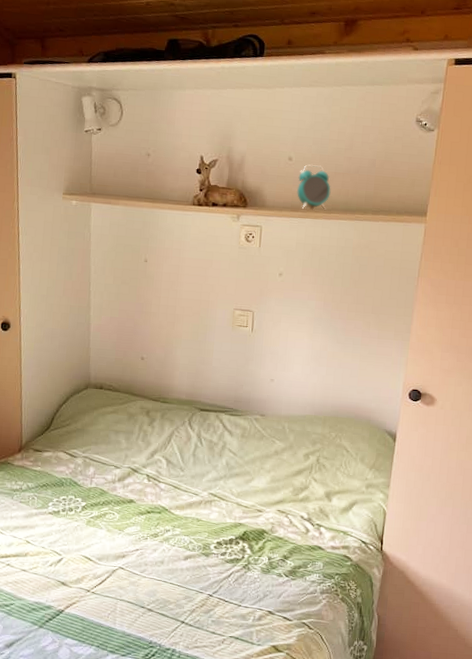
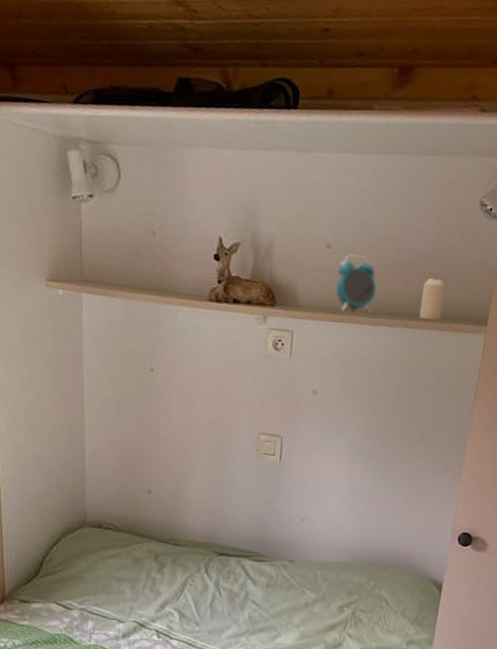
candle: none [368,179,389,214] -> present [419,277,446,321]

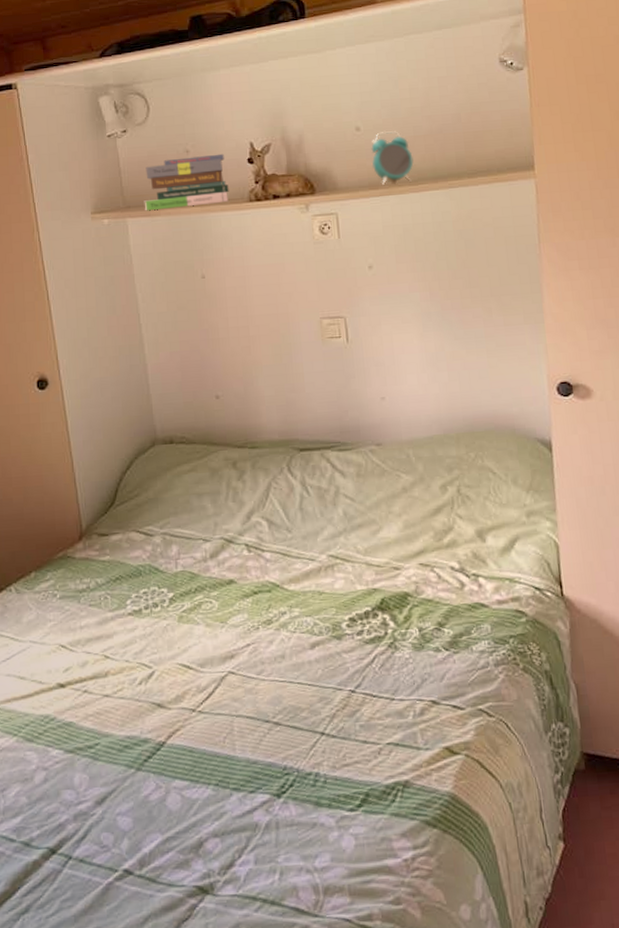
books: none [102,237,191,297] -> present [144,153,229,211]
candle: present [419,277,446,321] -> none [459,136,485,177]

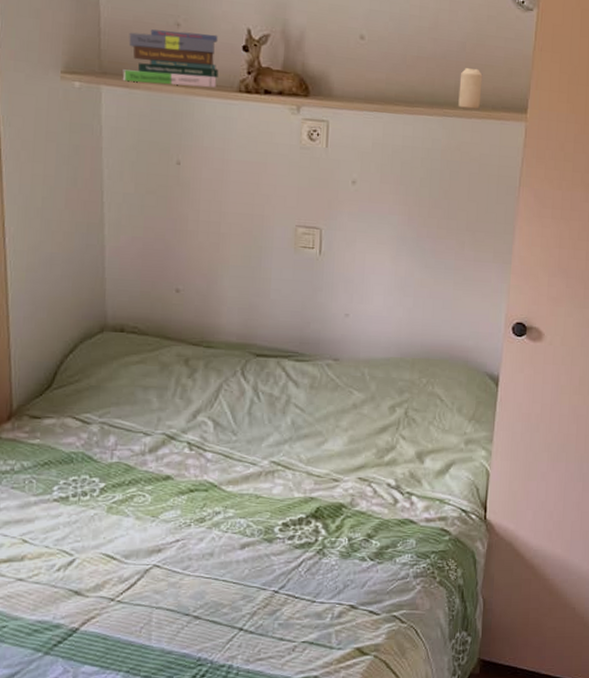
alarm clock: present [371,130,414,185] -> none [370,44,413,104]
candle: none [459,136,485,177] -> present [458,67,483,109]

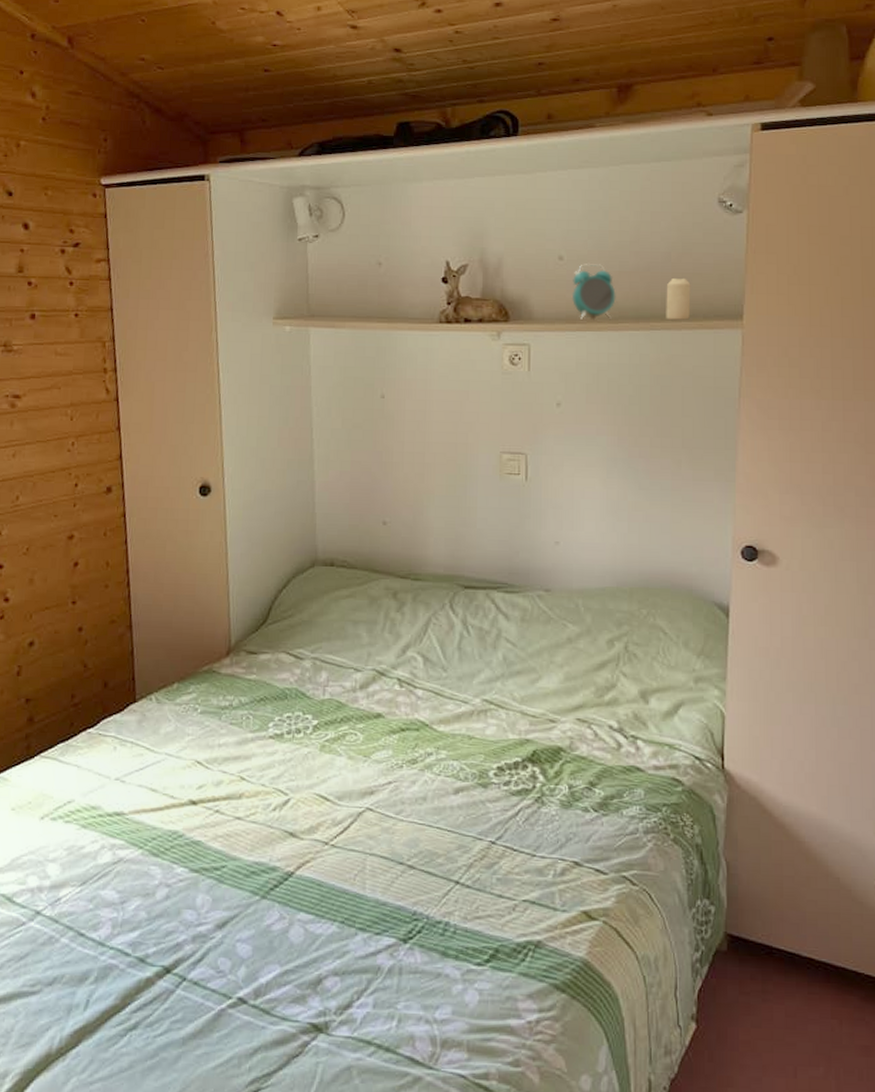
books: present [122,29,219,88] -> none [329,269,419,322]
alarm clock: none [370,44,413,104] -> present [571,262,616,320]

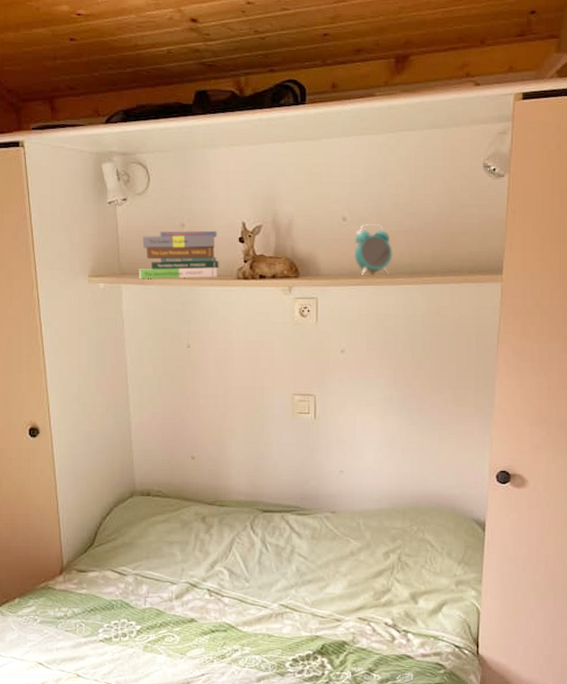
books: none [329,269,419,322] -> present [138,230,219,279]
candle: present [666,277,691,320] -> none [436,236,458,275]

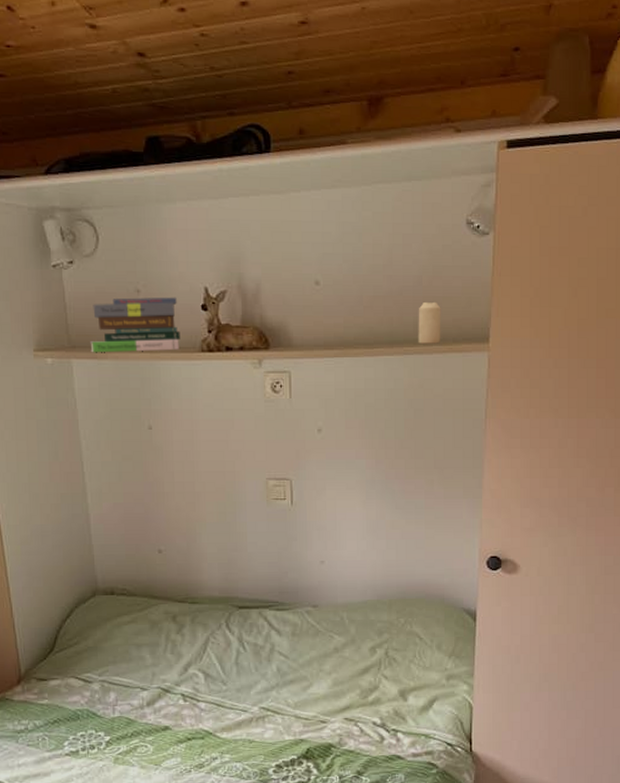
alarm clock: present [354,223,393,276] -> none [328,287,371,346]
candle: none [436,236,458,275] -> present [418,301,441,344]

